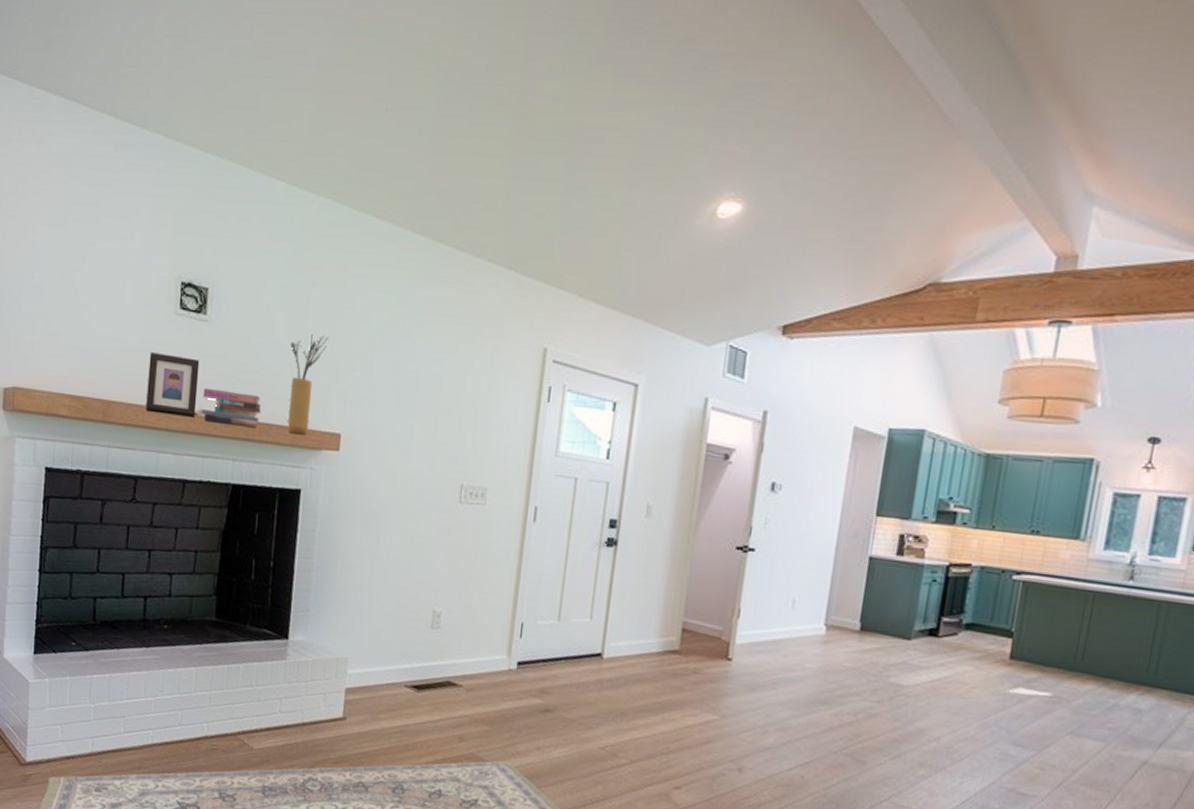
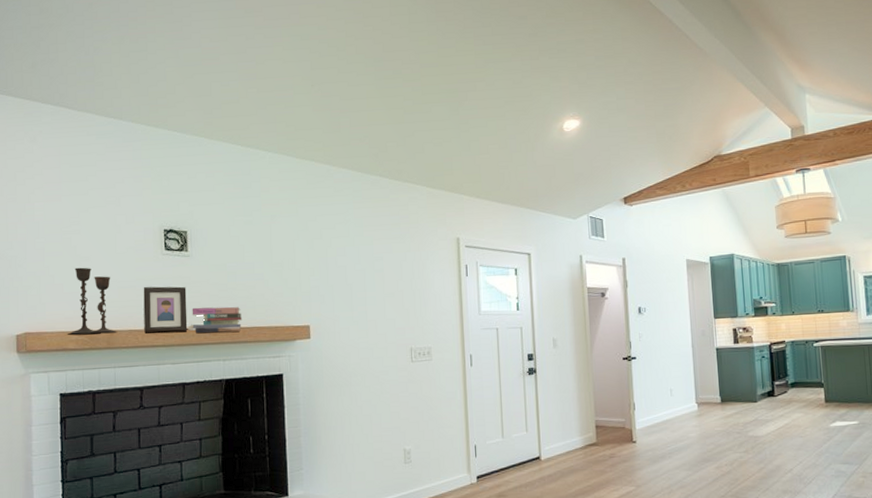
candlestick: none [59,315,116,405] -> present [67,267,118,336]
vase: present [287,334,328,437] -> none [260,253,290,333]

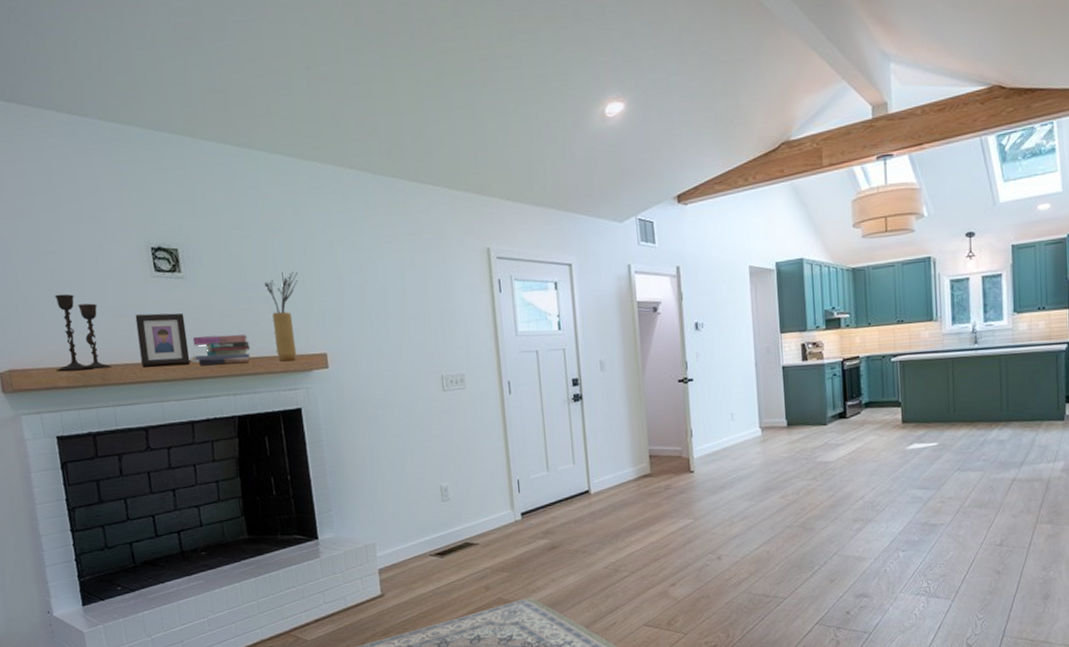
vase: none [260,253,290,333] -> present [265,271,298,363]

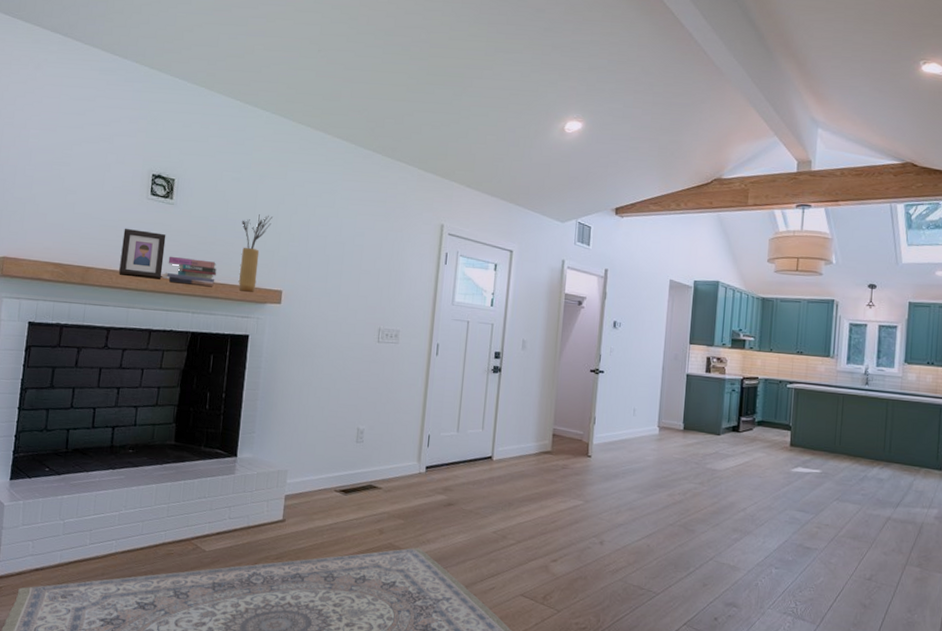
candlestick: present [54,294,113,372] -> none [43,199,94,270]

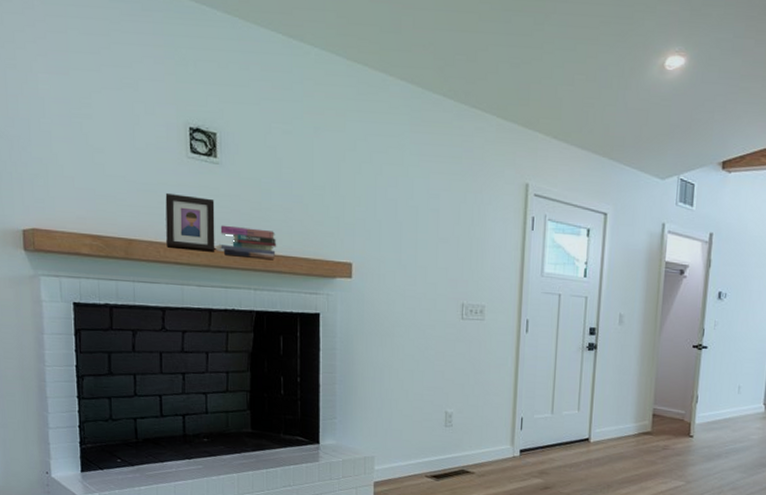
vase: present [238,214,272,293] -> none [299,174,333,266]

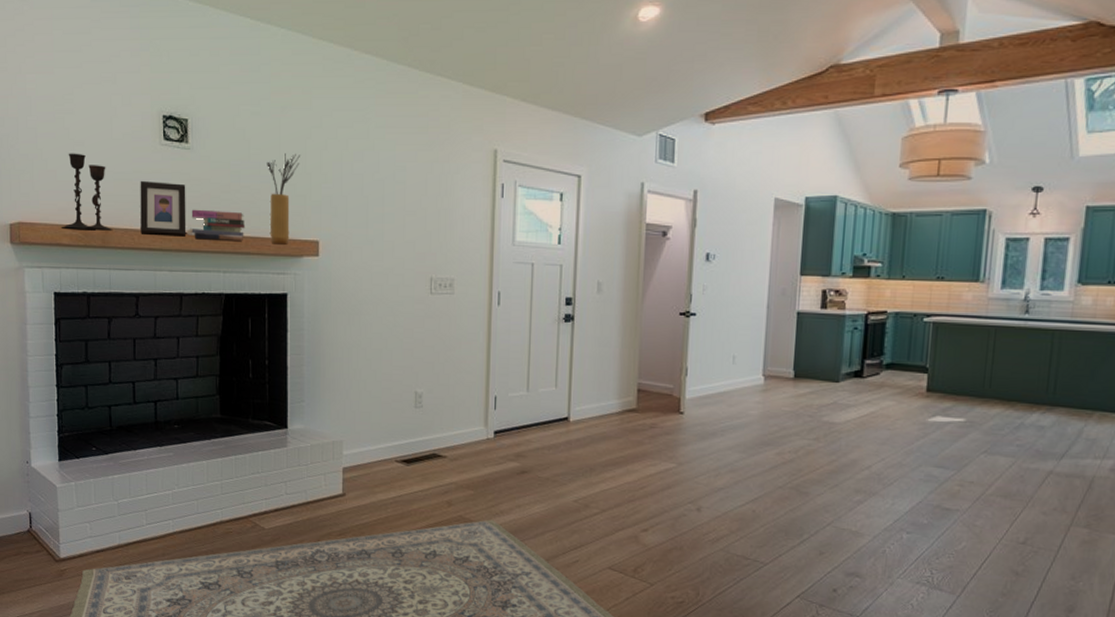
candlestick: none [79,159,137,243] -> present [61,153,113,232]
vase: none [299,174,333,266] -> present [267,153,300,246]

